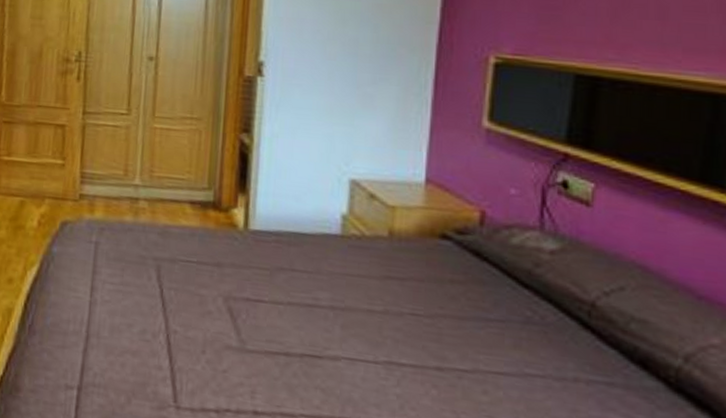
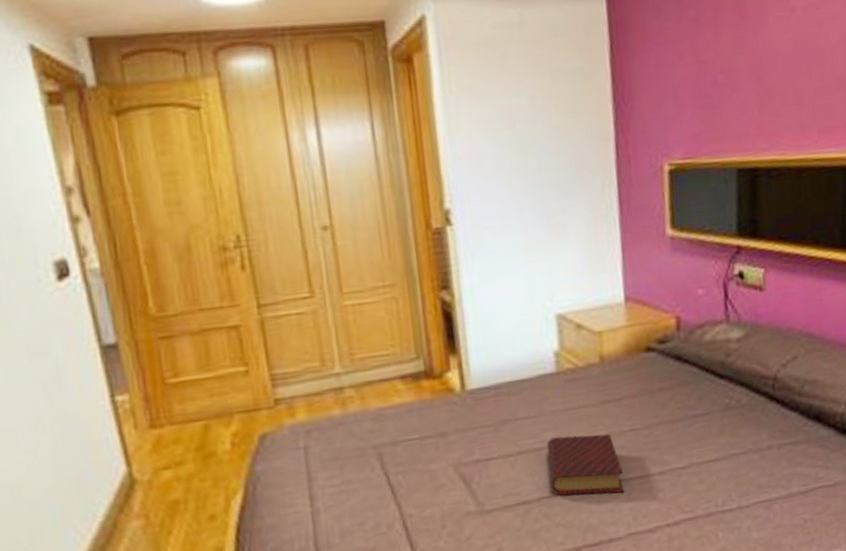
book: none [315,298,396,377] -> present [547,434,625,496]

